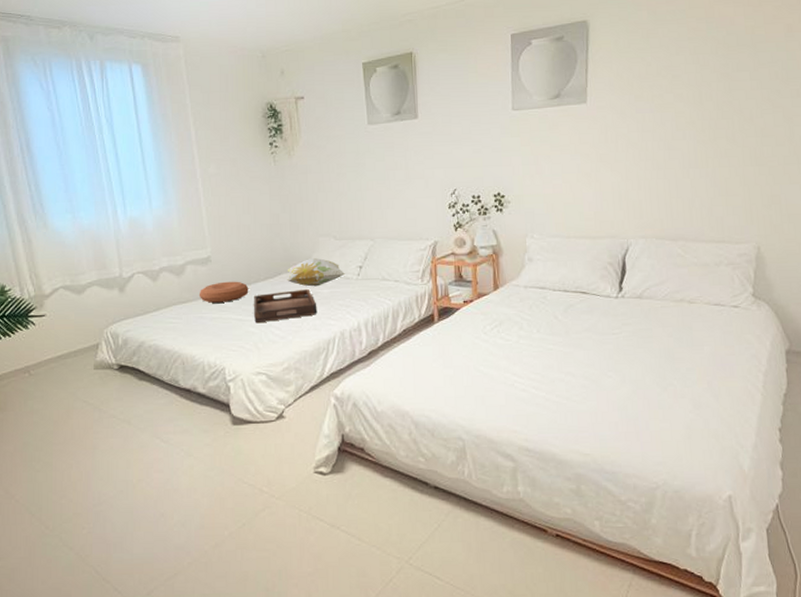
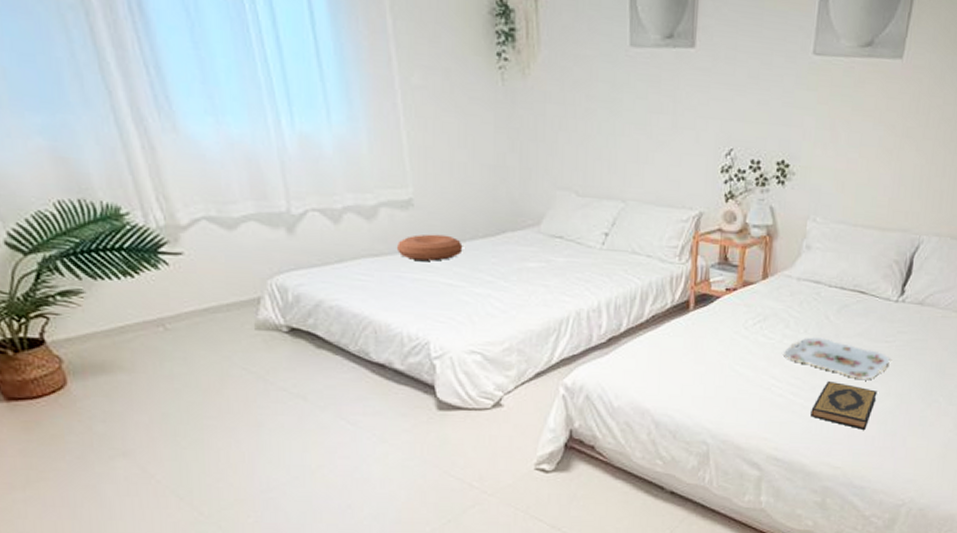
serving tray: present [253,289,317,324] -> none [467,254,549,291]
decorative pillow: present [287,257,346,287] -> none [513,215,588,253]
serving tray: none [521,335,620,370] -> present [784,337,890,379]
hardback book: none [553,373,613,417] -> present [810,380,877,430]

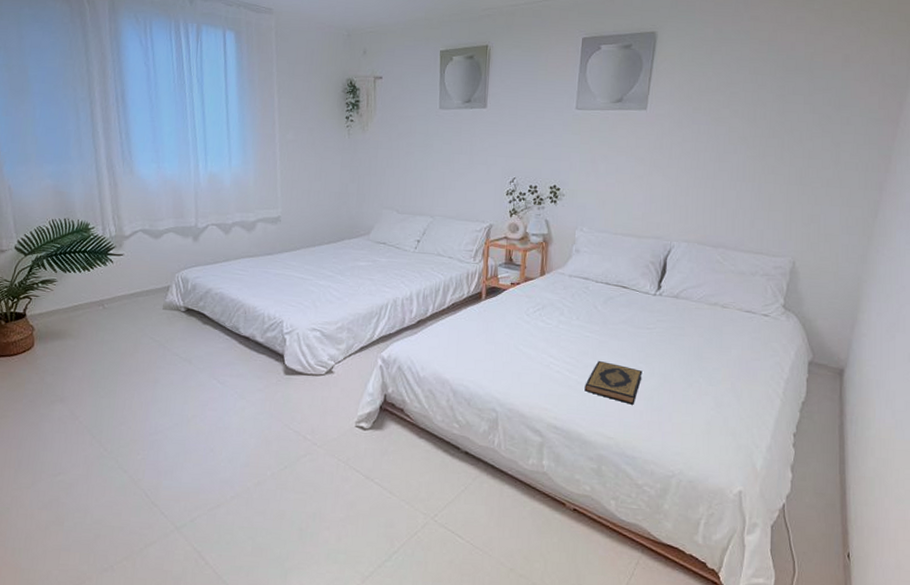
cushion: present [396,234,463,261] -> none [266,241,313,261]
serving tray: present [784,337,890,379] -> none [560,323,652,360]

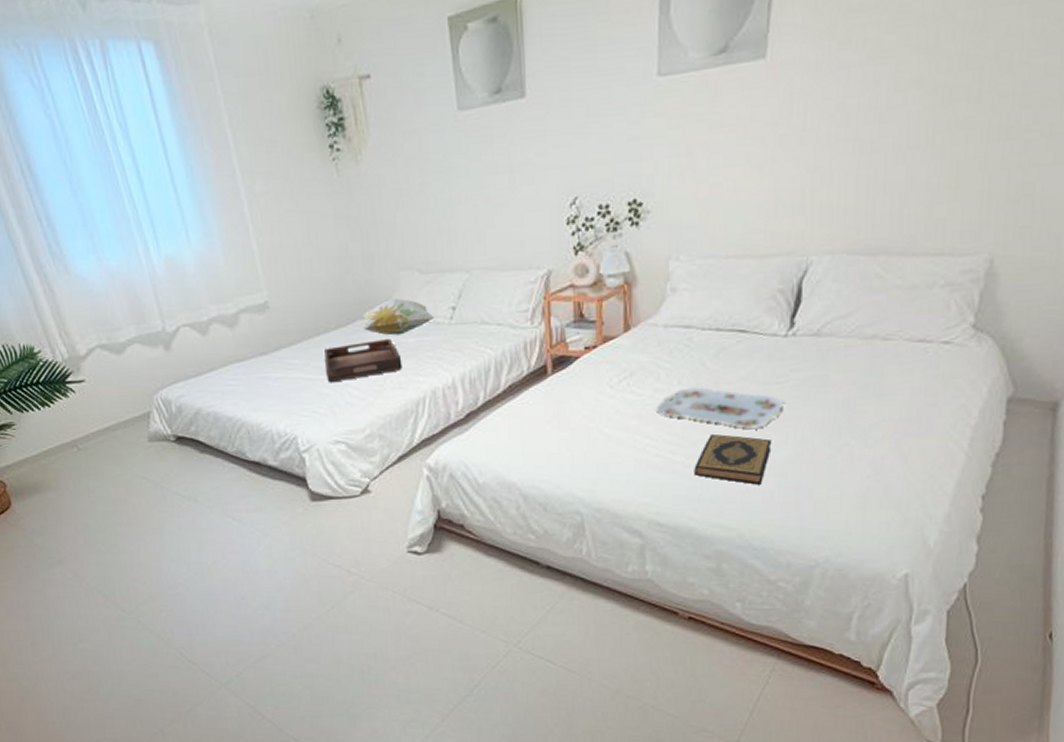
serving tray: none [314,256,374,283] -> present [324,339,402,383]
decorative pillow: none [349,227,404,255] -> present [362,298,436,336]
serving tray: none [560,323,652,360] -> present [657,387,784,428]

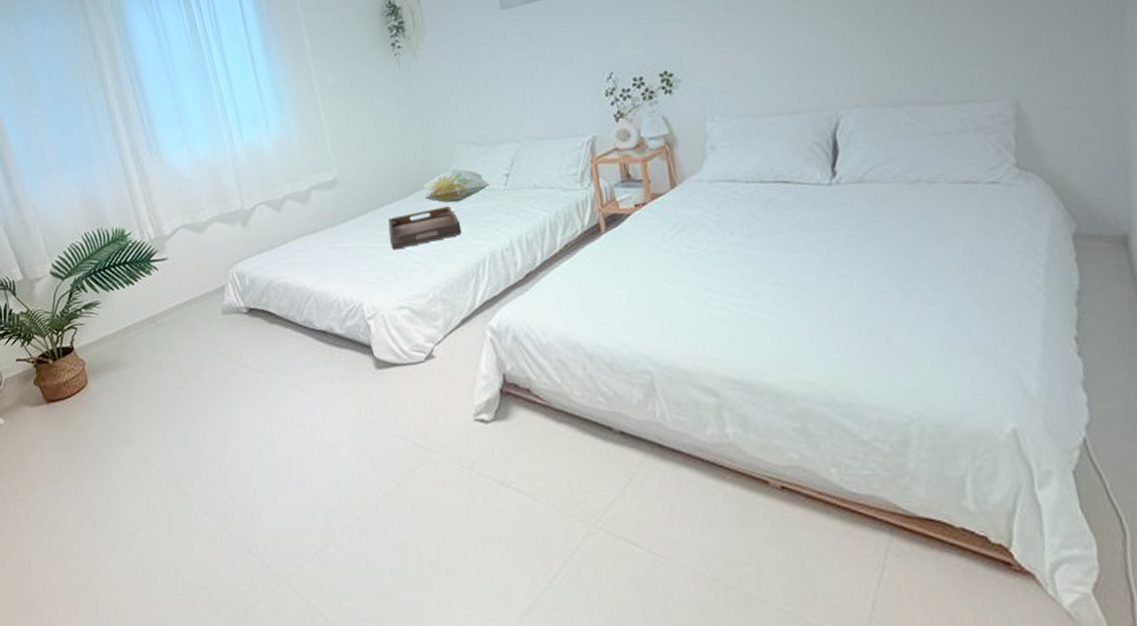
serving tray: present [657,387,784,428] -> none [713,237,842,277]
hardback book: present [694,433,772,485] -> none [760,283,838,335]

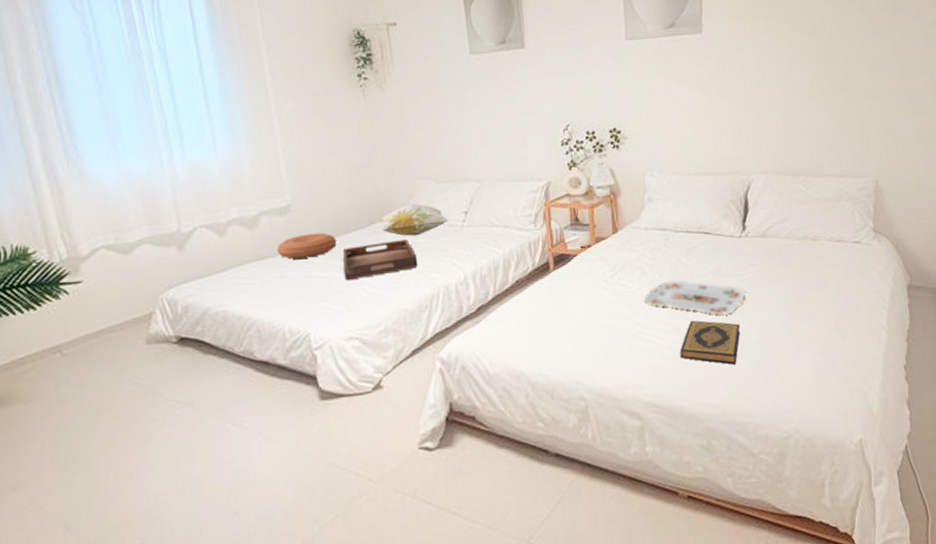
cushion: none [327,203,382,231] -> present [276,232,337,259]
serving tray: none [713,237,842,277] -> present [644,280,746,315]
hardback book: none [760,283,838,335] -> present [680,320,741,365]

